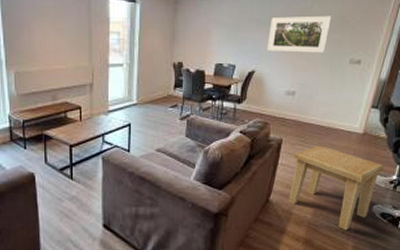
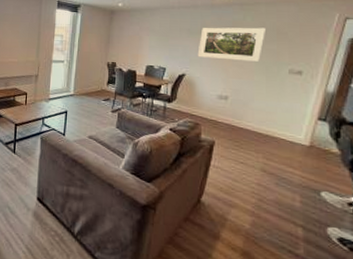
side table: present [289,145,384,231] -> none [223,152,339,250]

